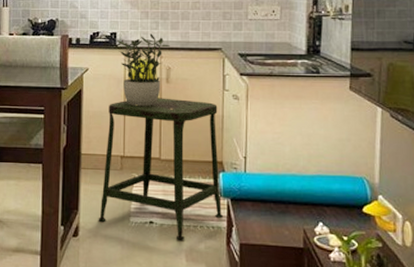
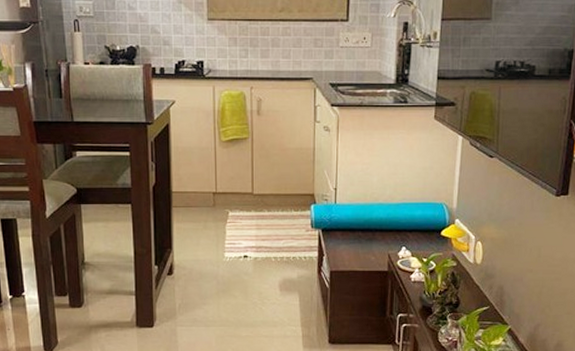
stool: present [98,98,223,240] -> none [192,131,314,272]
potted plant: present [116,33,171,106] -> none [203,62,261,140]

